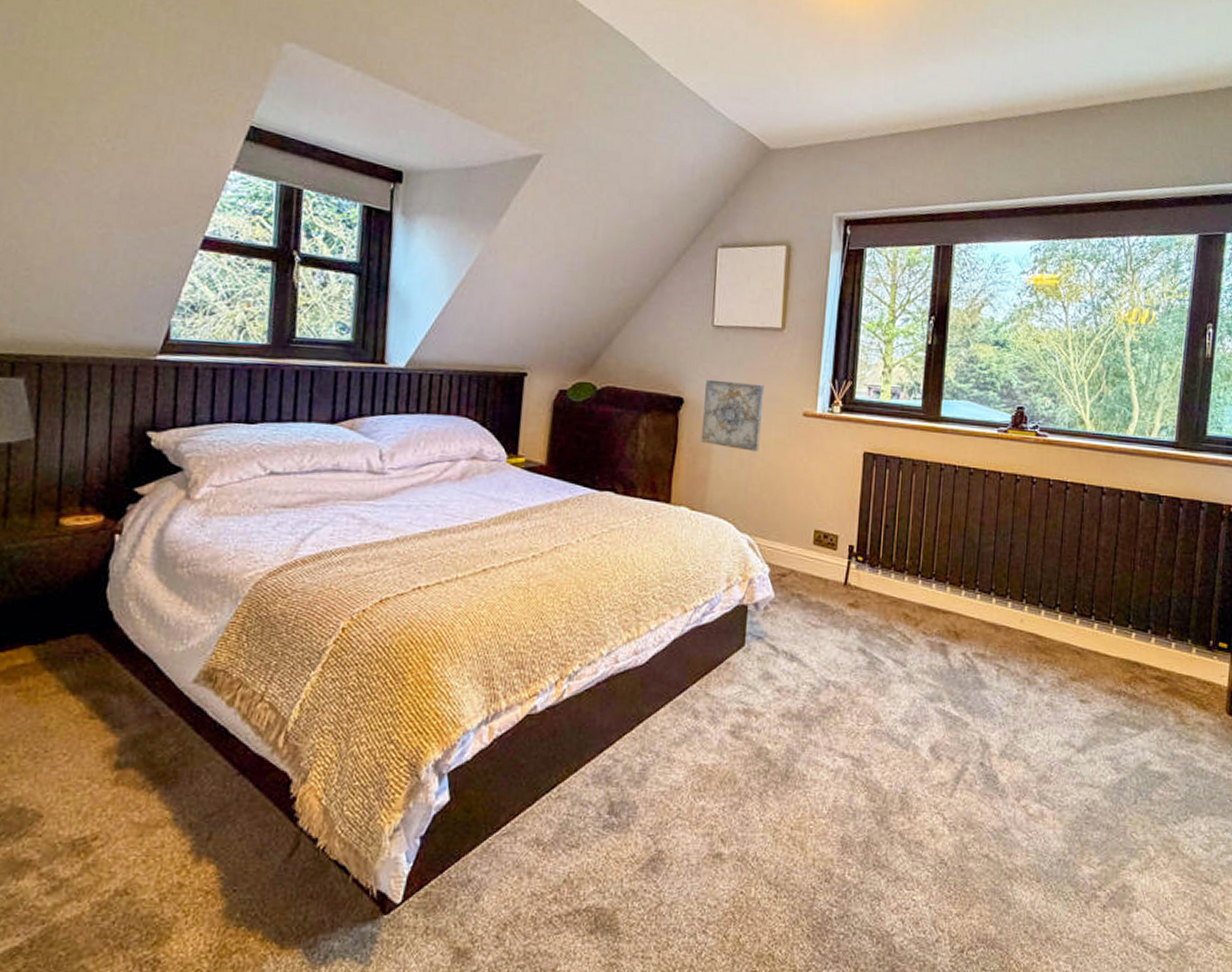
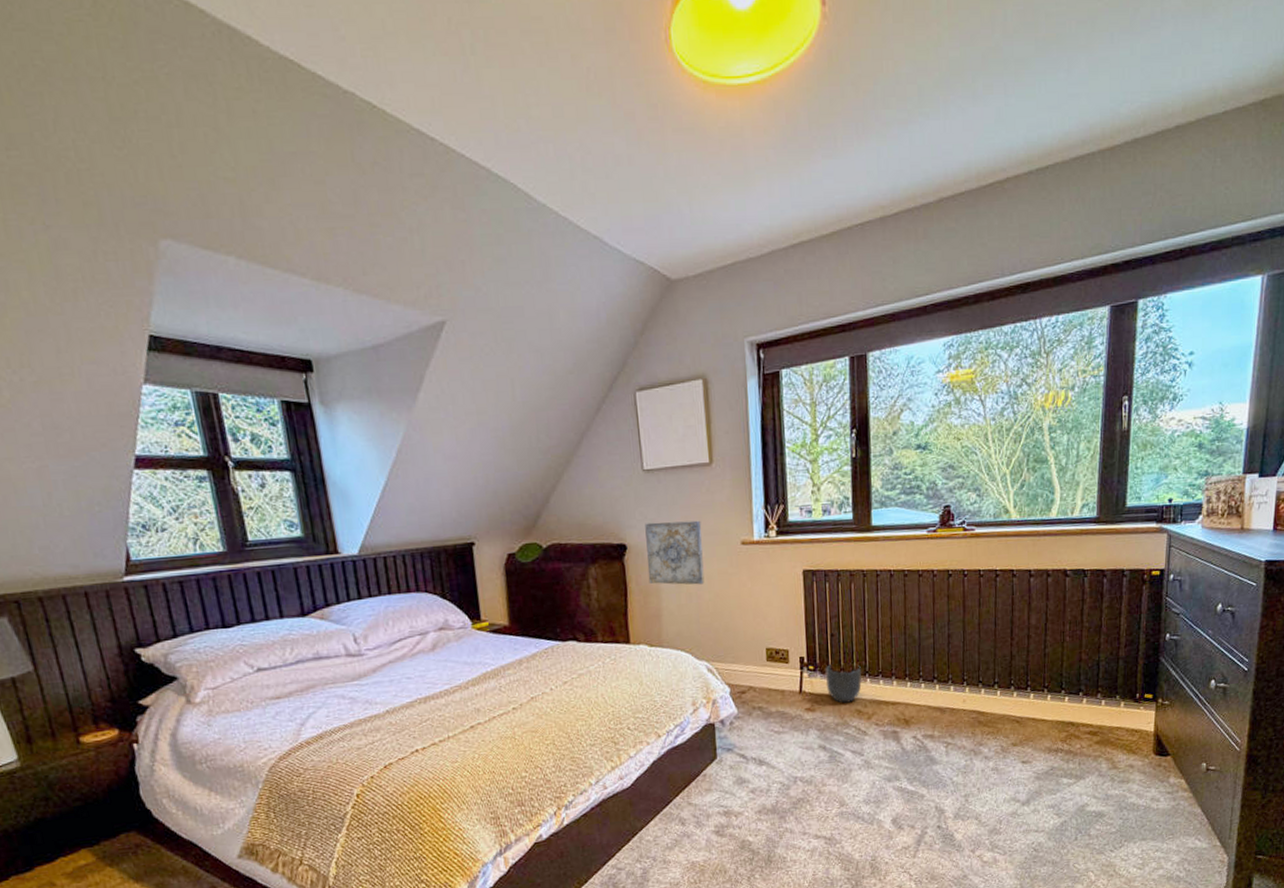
planter: none [874,558,915,604] -> present [825,664,862,703]

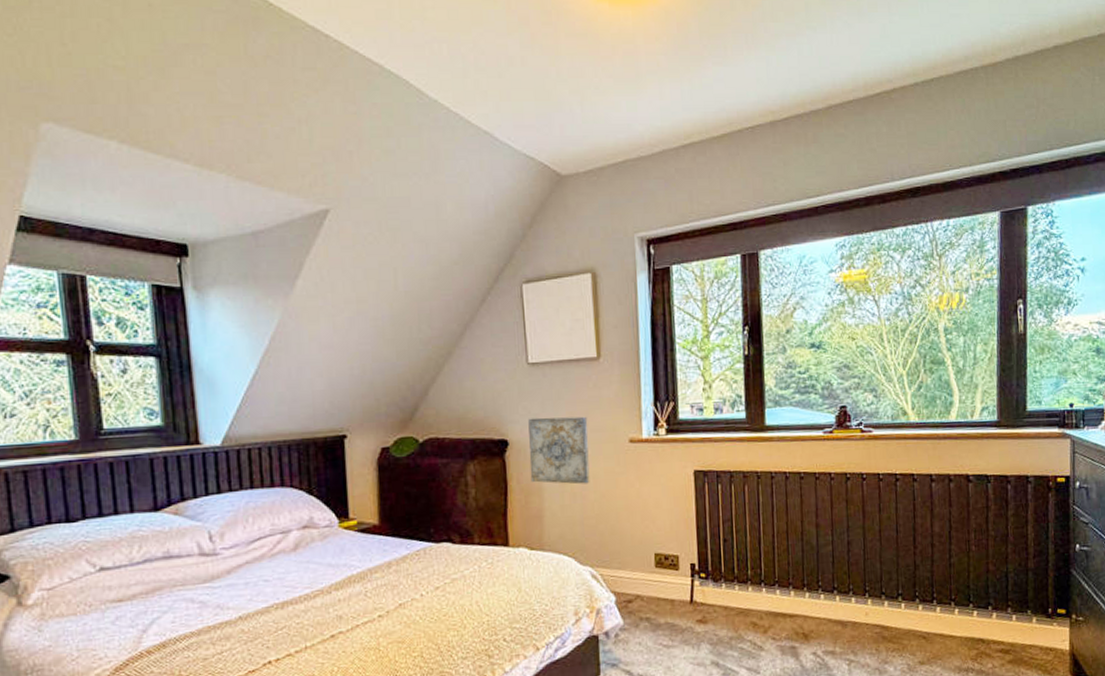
planter: present [825,664,862,703] -> none [717,572,757,615]

